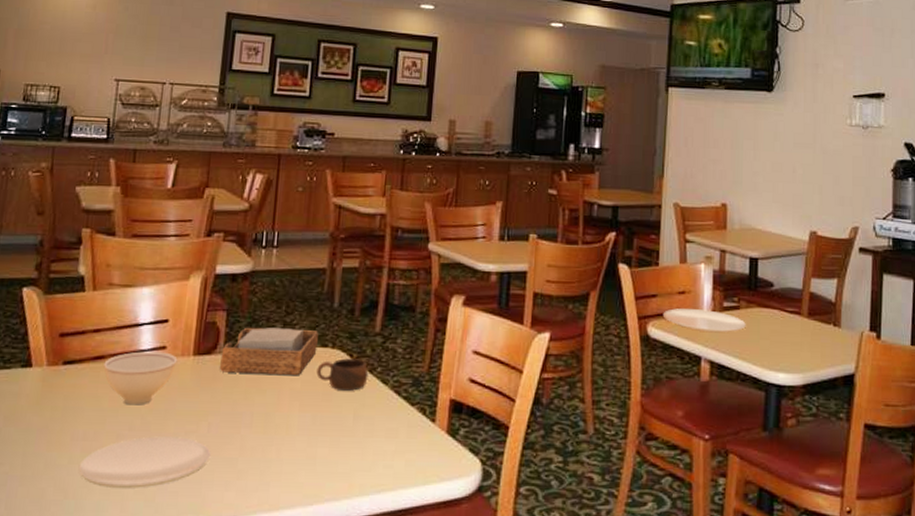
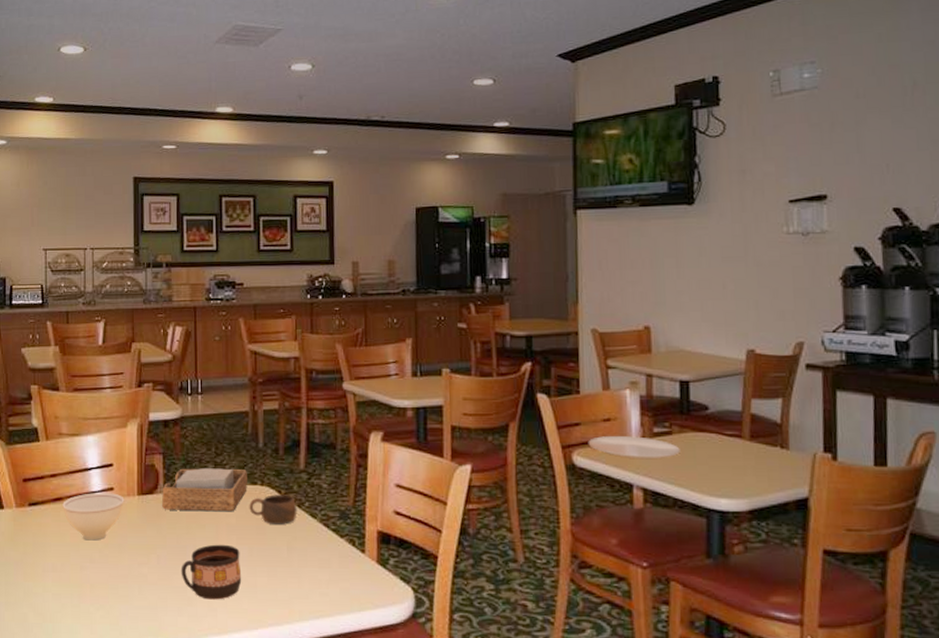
plate: present [78,436,211,488] -> none [52,568,162,613]
cup: none [233,411,302,473] -> present [181,544,242,600]

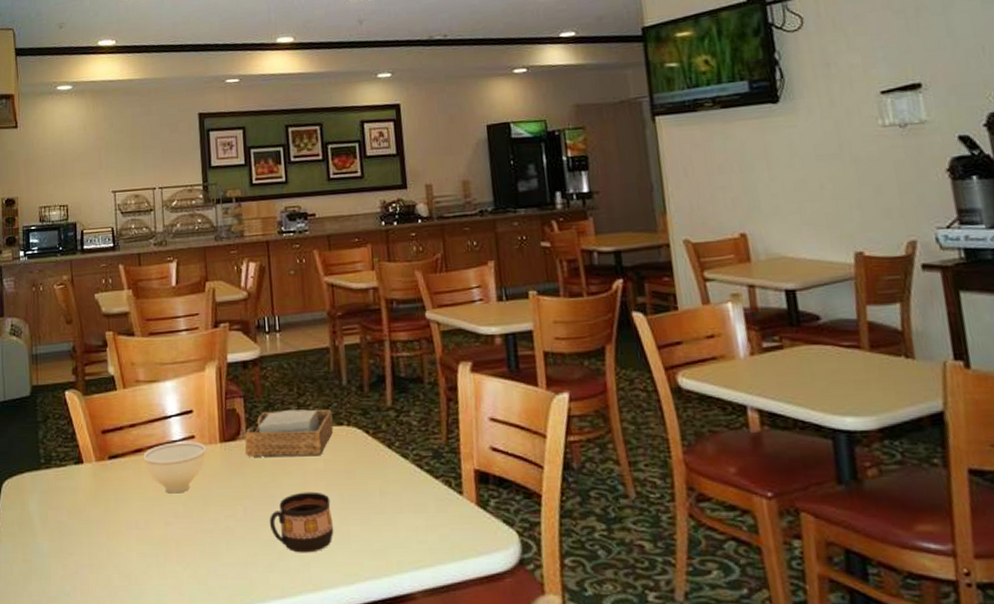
cup: present [249,493,297,524] -> none [336,433,388,467]
plate: present [588,436,680,460] -> none [692,353,795,378]

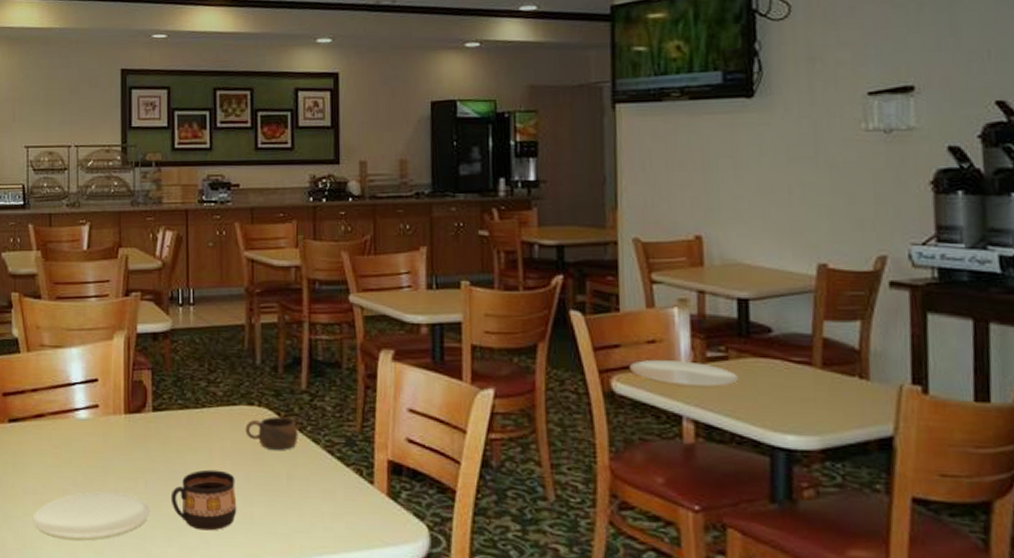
plate: none [136,522,251,573] -> present [32,491,151,541]
bowl: present [143,441,207,494] -> none [44,410,110,462]
napkin holder: present [245,409,334,457] -> none [151,385,243,435]
cup: none [336,433,388,467] -> present [245,415,298,450]
plate: none [692,353,795,378] -> present [629,360,738,388]

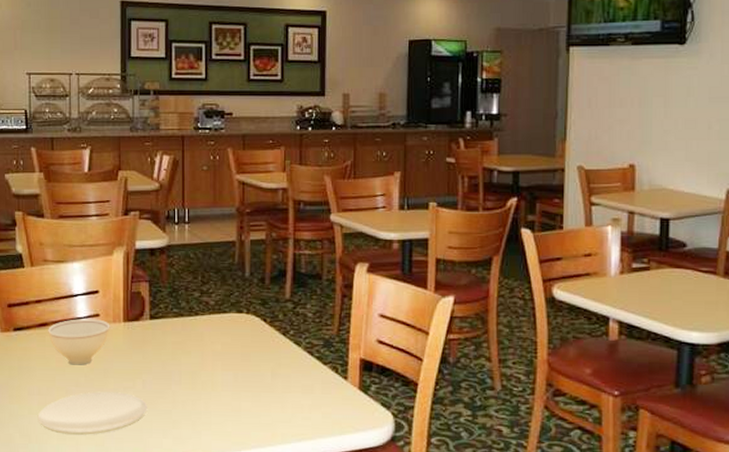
bowl: none [44,410,110,462] -> present [48,319,110,365]
cup: present [170,469,237,531] -> none [166,370,226,423]
cup: present [245,415,298,450] -> none [234,321,282,352]
plate: present [629,360,738,388] -> none [568,271,657,294]

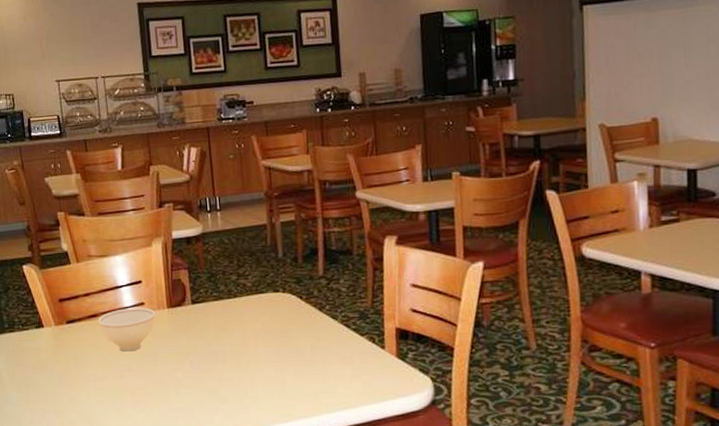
plate: present [37,391,148,435] -> none [96,374,197,416]

